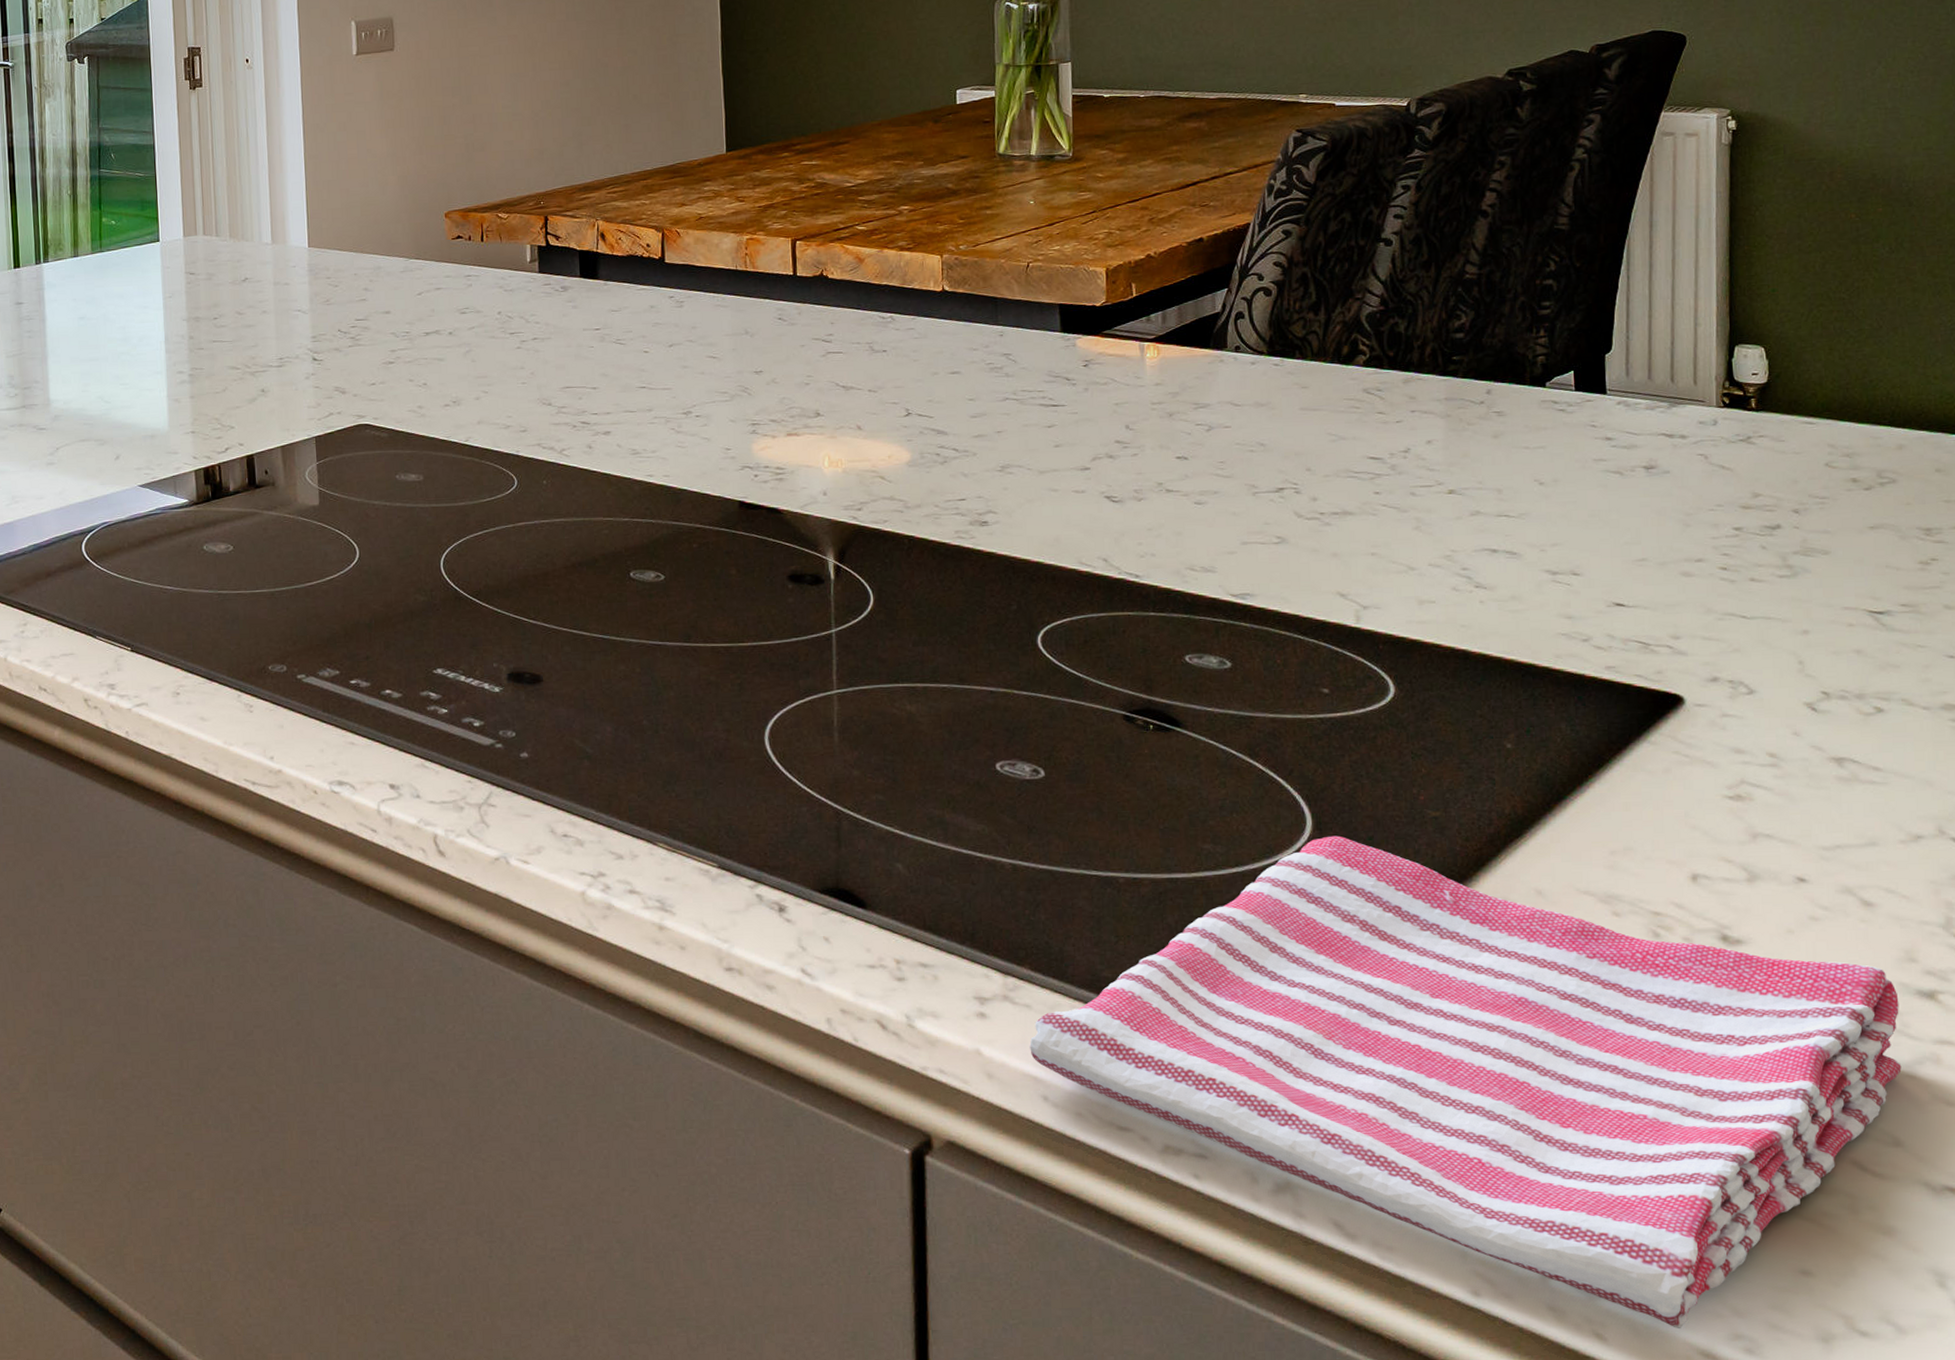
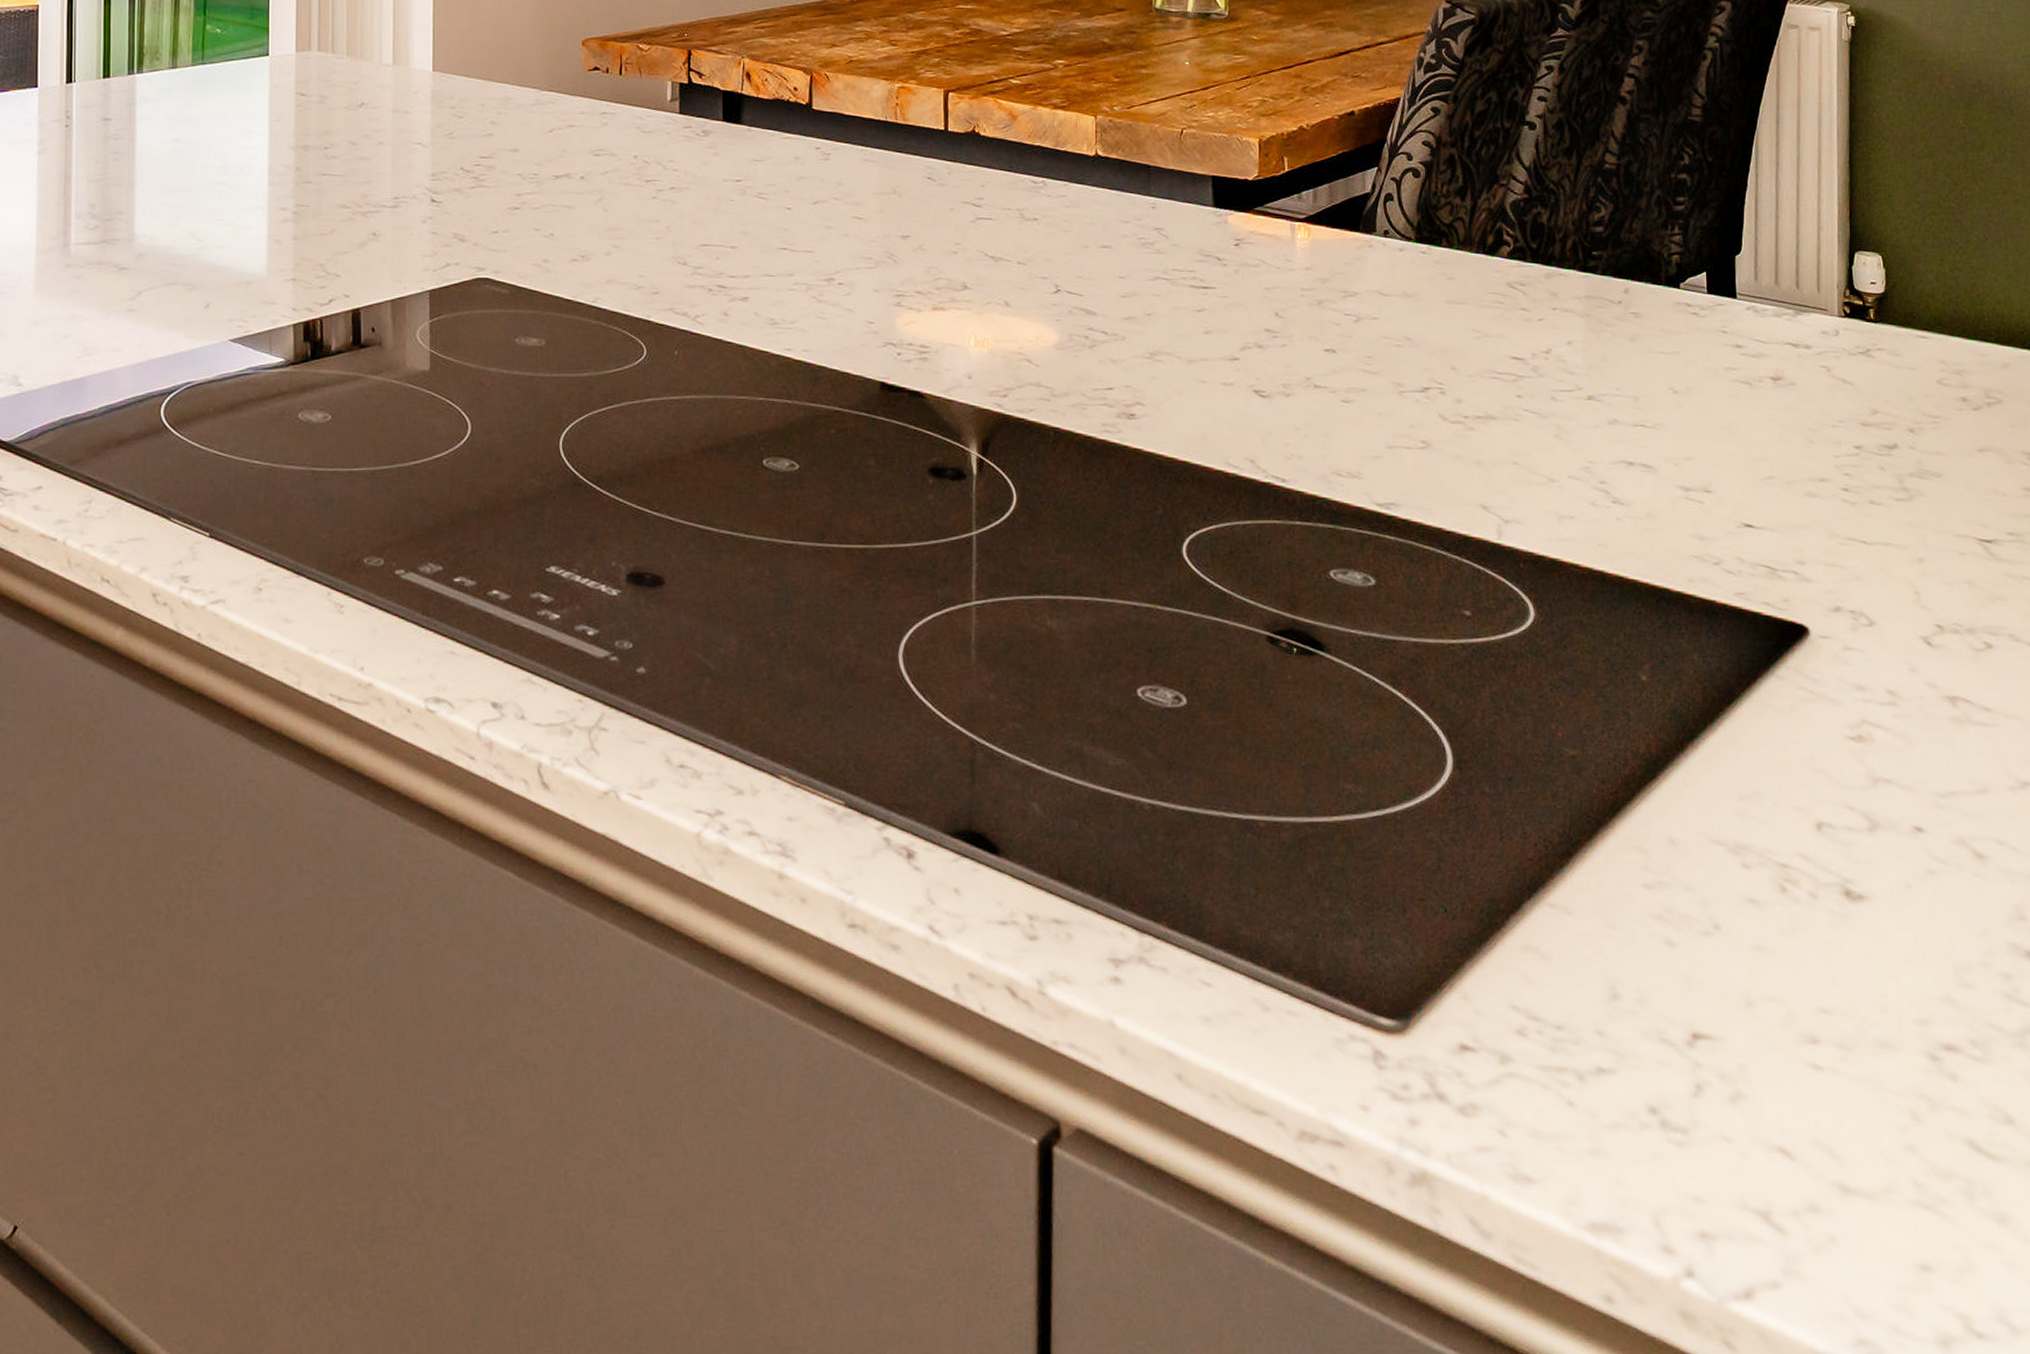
dish towel: present [1029,835,1902,1330] -> none [1165,775,2013,1335]

